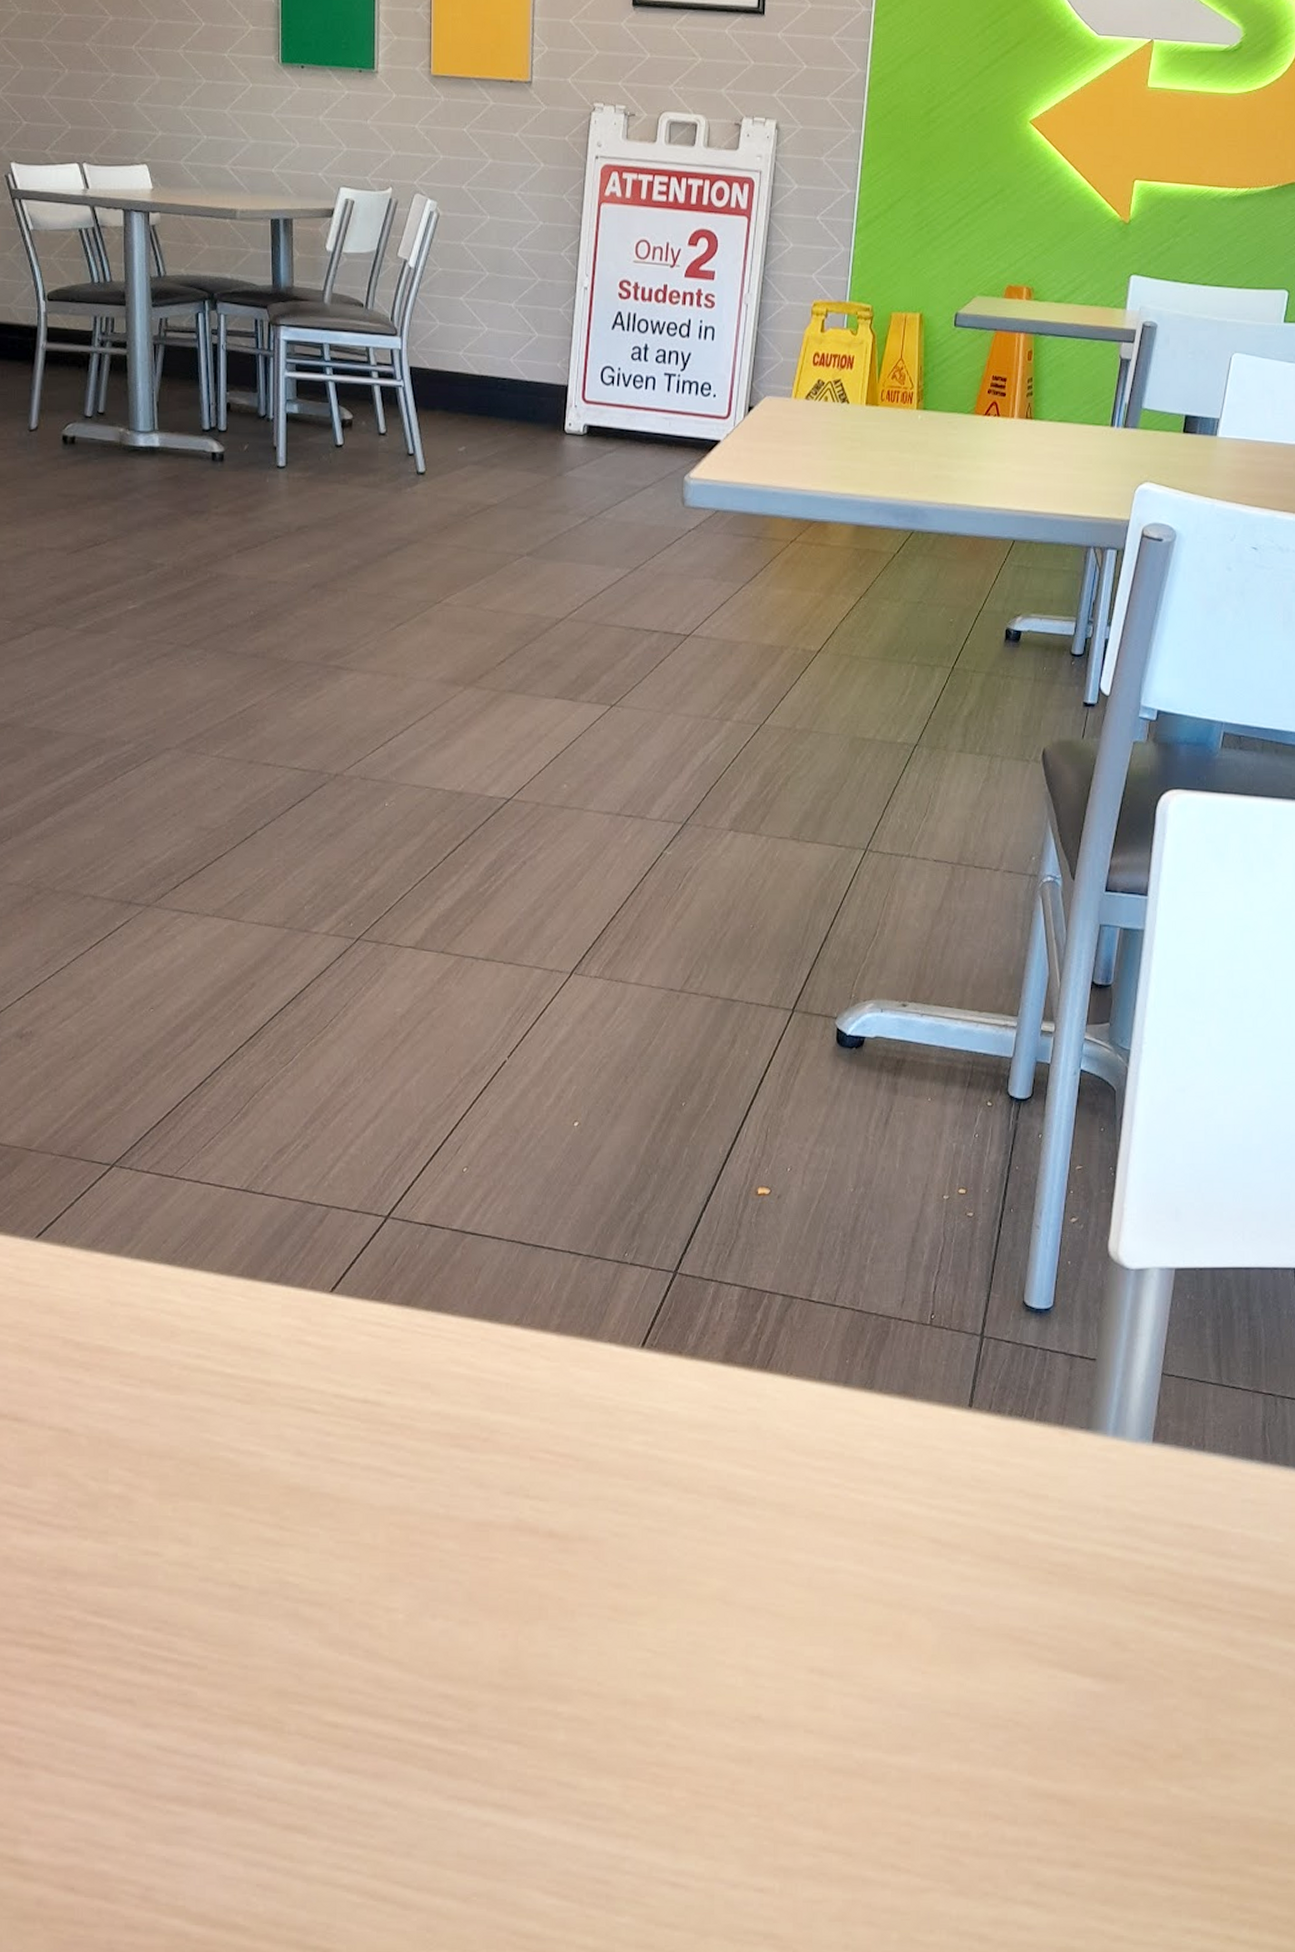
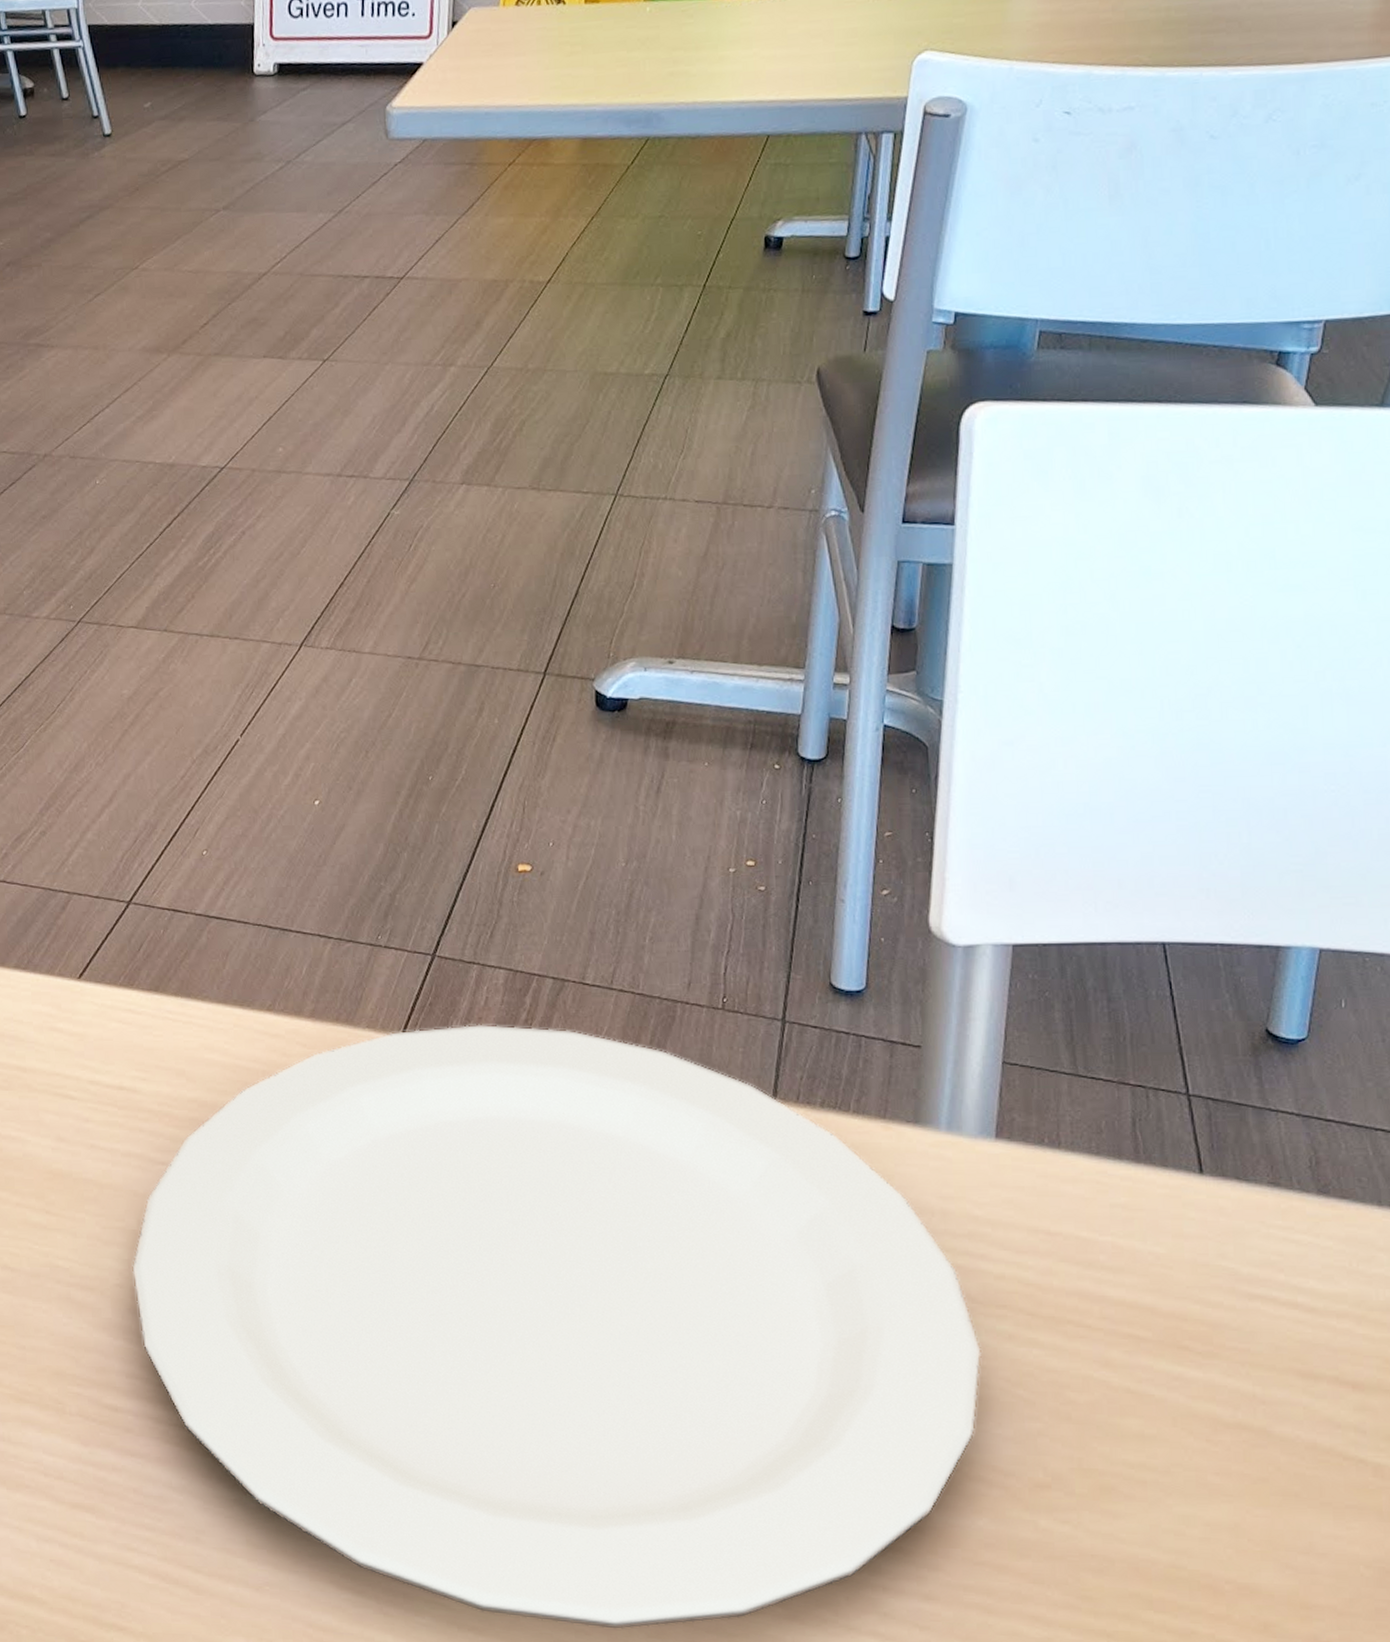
plate: none [363,1338,1131,1916] -> present [132,1024,982,1630]

